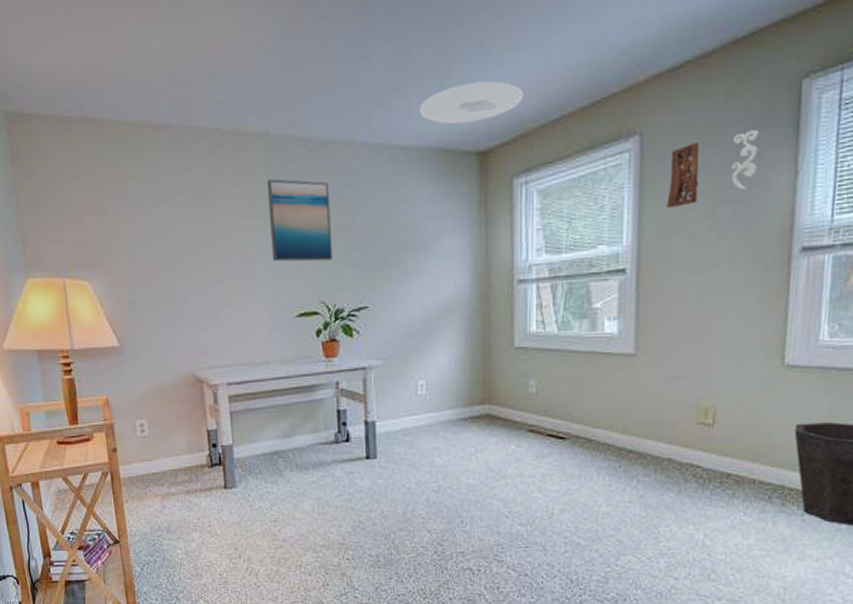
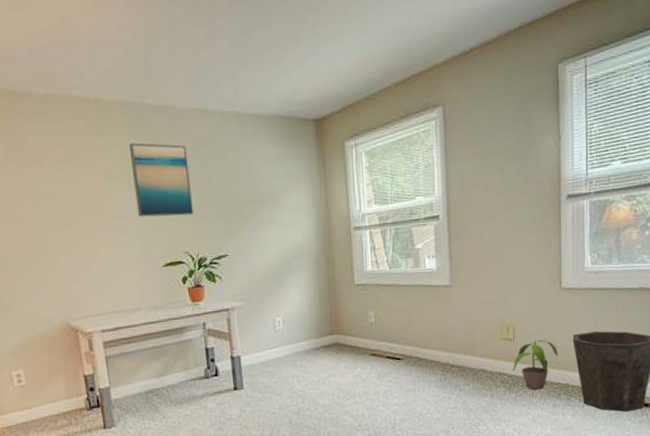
ceiling light: present [418,81,525,124] -> none [262,59,350,95]
wall ornament: present [666,130,759,209] -> none [466,103,532,166]
potted plant: none [709,427,774,489] -> present [512,339,559,390]

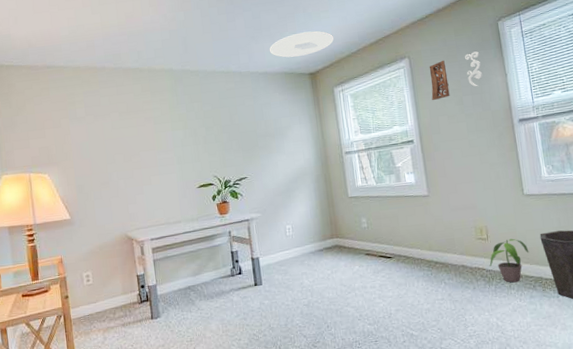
wall art: present [130,142,193,218] -> none [173,97,220,152]
ceiling light: none [262,59,350,95] -> present [269,31,334,58]
wall ornament: none [466,103,532,166] -> present [429,51,483,101]

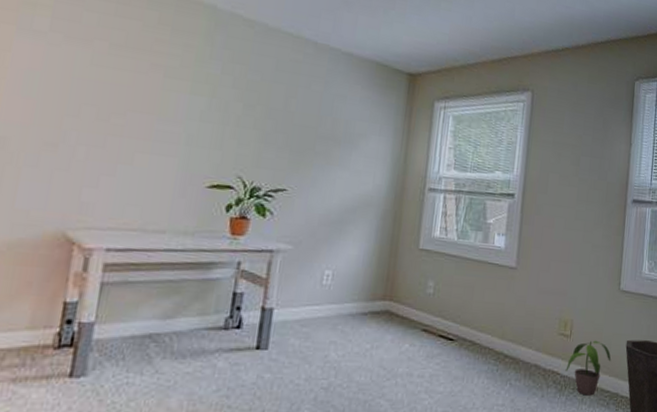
ceiling light: present [269,31,334,58] -> none [363,15,451,50]
wall ornament: present [429,51,483,101] -> none [547,106,609,153]

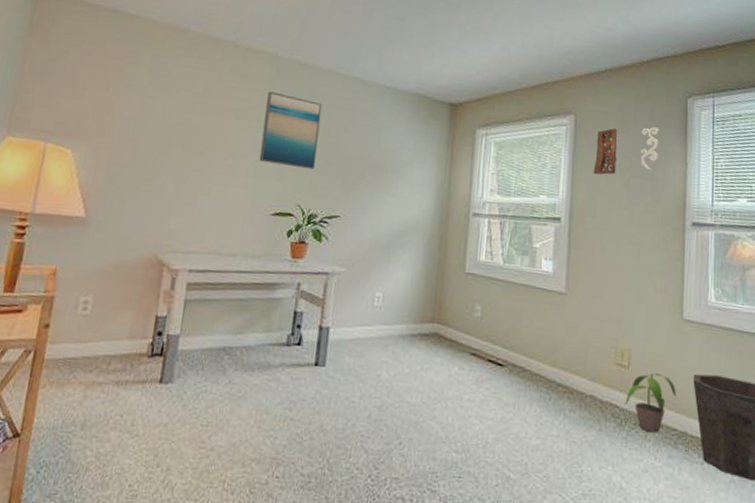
wall art: none [193,48,269,139] -> present [259,91,323,170]
wall ornament: none [547,106,609,153] -> present [593,127,660,175]

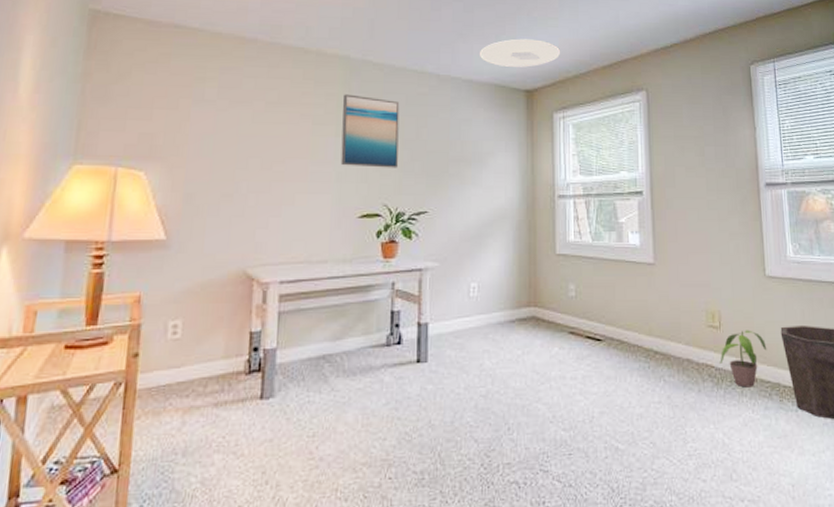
ceiling light: none [406,50,490,81] -> present [479,38,561,68]
wall ornament: present [593,127,660,175] -> none [669,95,729,147]

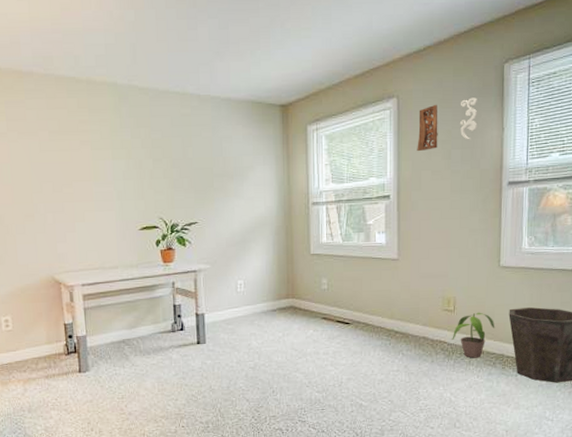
wall art: present [340,94,400,168] -> none [116,119,169,186]
ceiling light: present [479,38,561,68] -> none [235,52,314,83]
wall ornament: none [669,95,729,147] -> present [417,97,478,152]

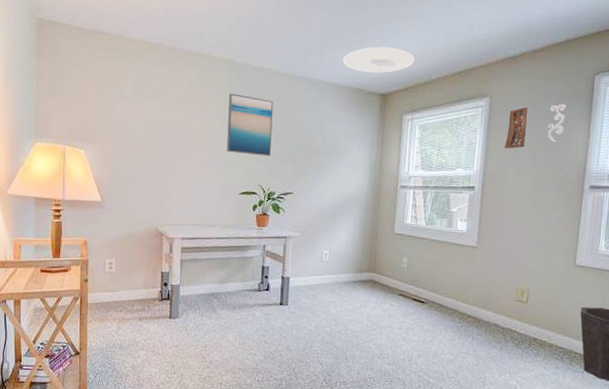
wall art: none [116,119,169,186] -> present [226,93,274,157]
ceiling light: none [235,52,314,83] -> present [342,46,416,73]
potted plant: present [452,312,495,358] -> none [522,306,566,351]

